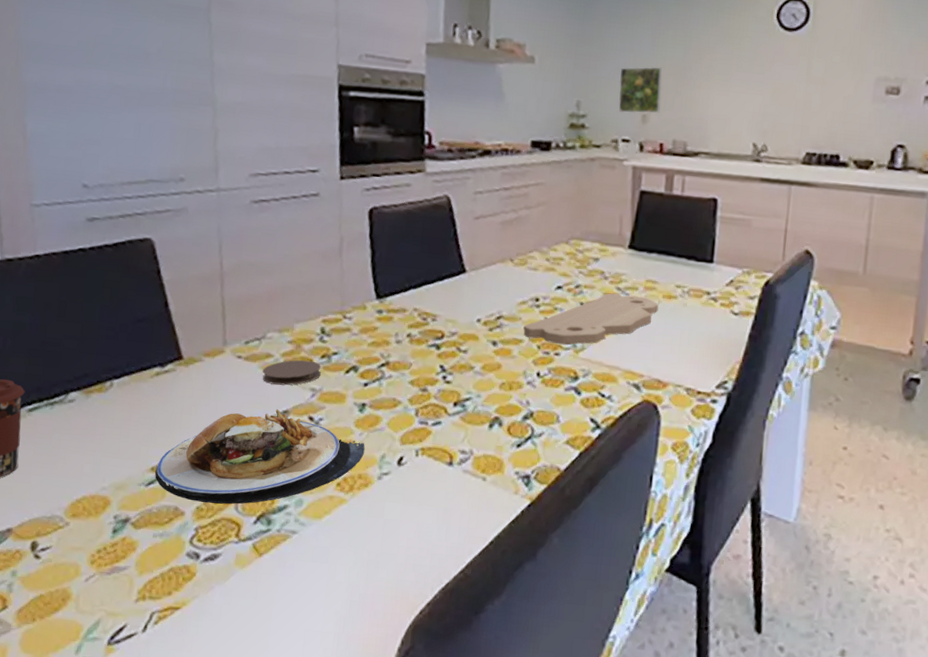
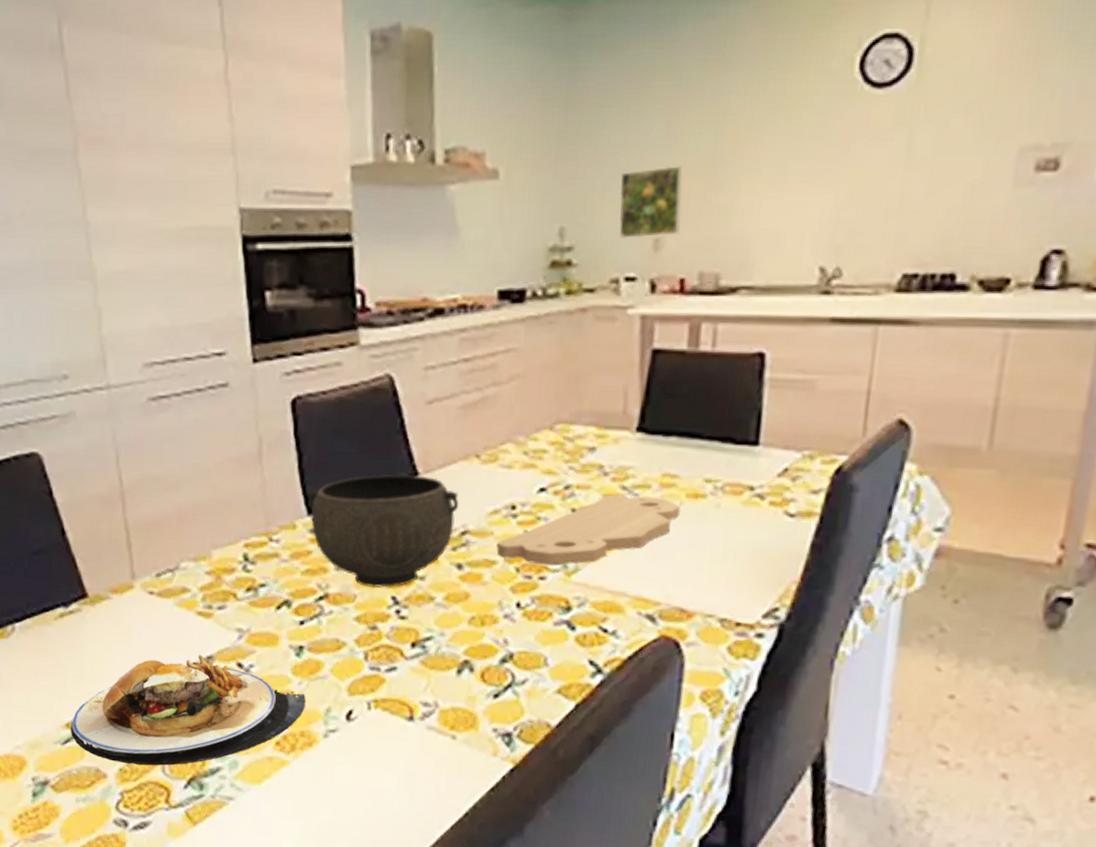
coaster: present [262,359,321,386] -> none [179,594,247,626]
bowl: none [377,270,496,359] -> present [308,474,459,588]

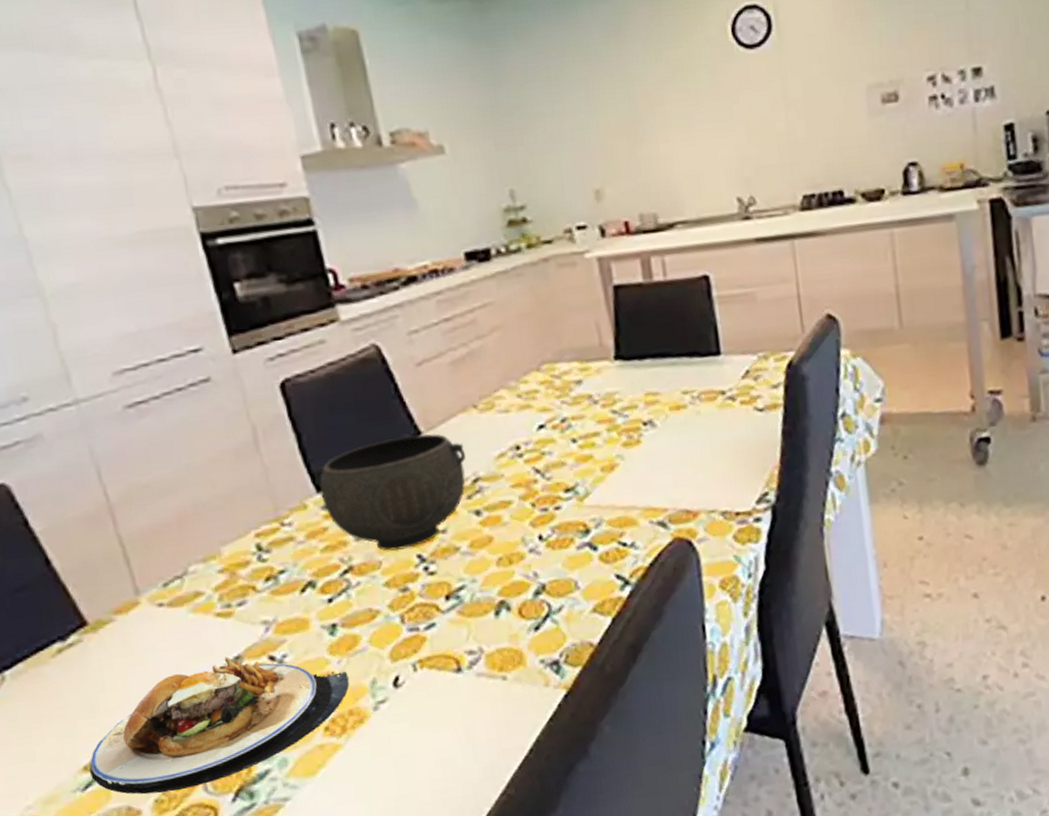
cutting board: present [496,494,681,566] -> none [509,414,668,497]
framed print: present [619,166,683,240] -> none [554,126,615,194]

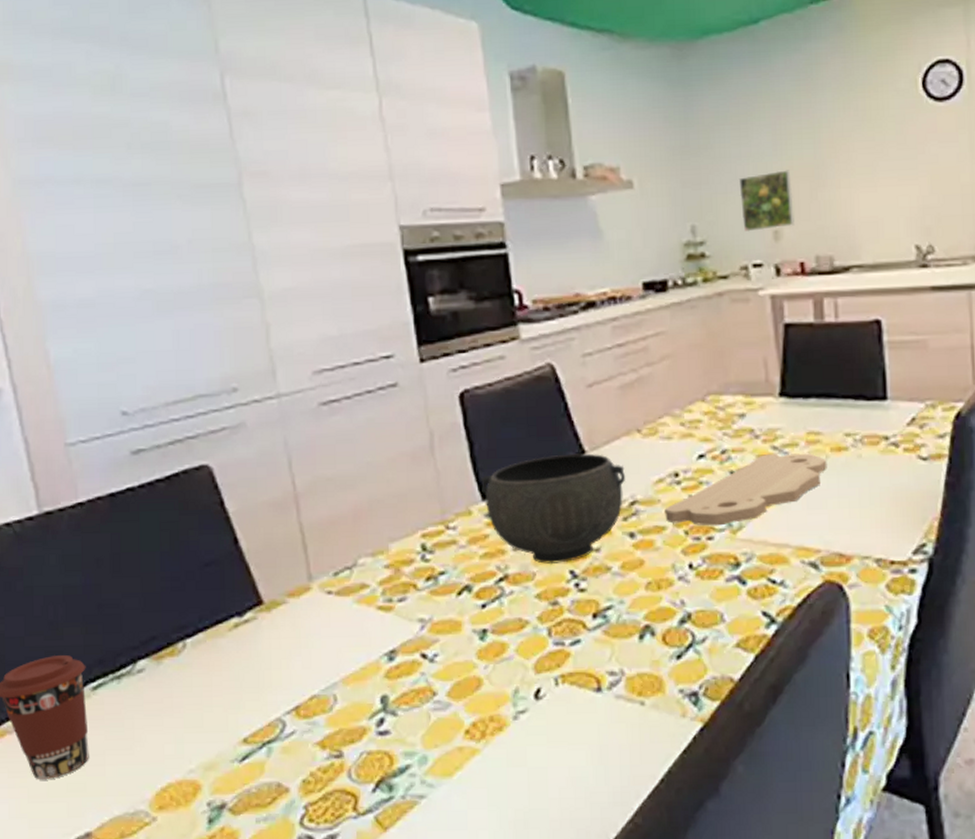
plate: present [89,656,349,795] -> none [249,649,493,774]
cutting board: none [509,414,668,497] -> present [664,453,827,526]
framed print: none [554,126,615,194] -> present [739,170,794,233]

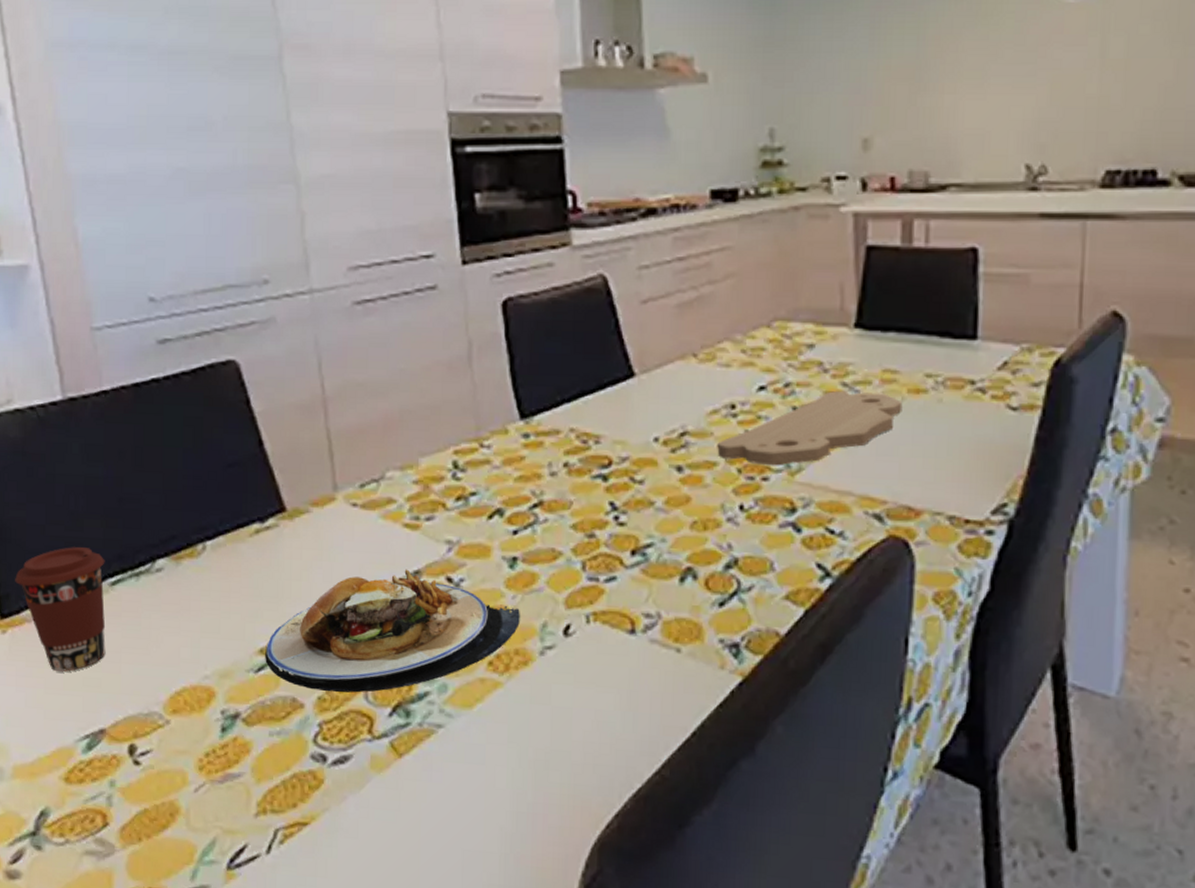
plate: none [249,649,493,774] -> present [265,569,520,693]
bowl: present [481,453,625,565] -> none [520,375,676,494]
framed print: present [739,170,794,233] -> none [827,69,889,140]

